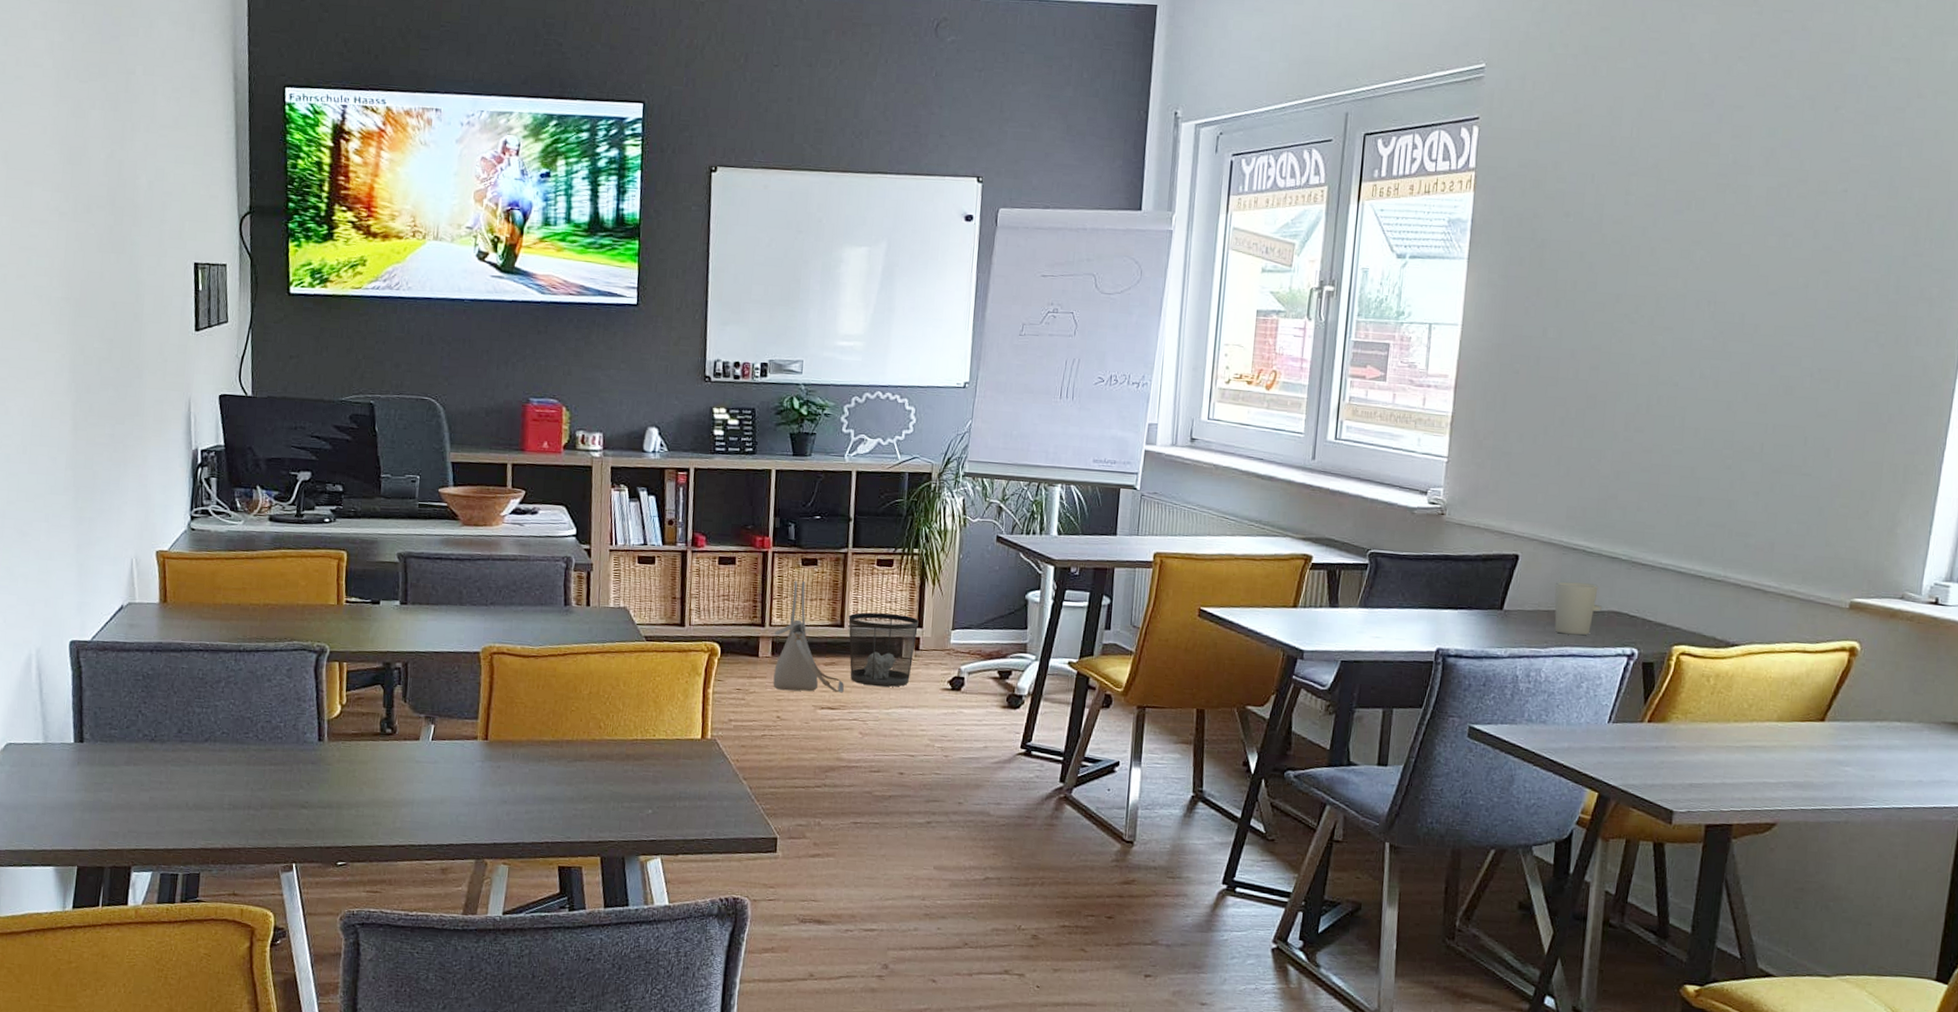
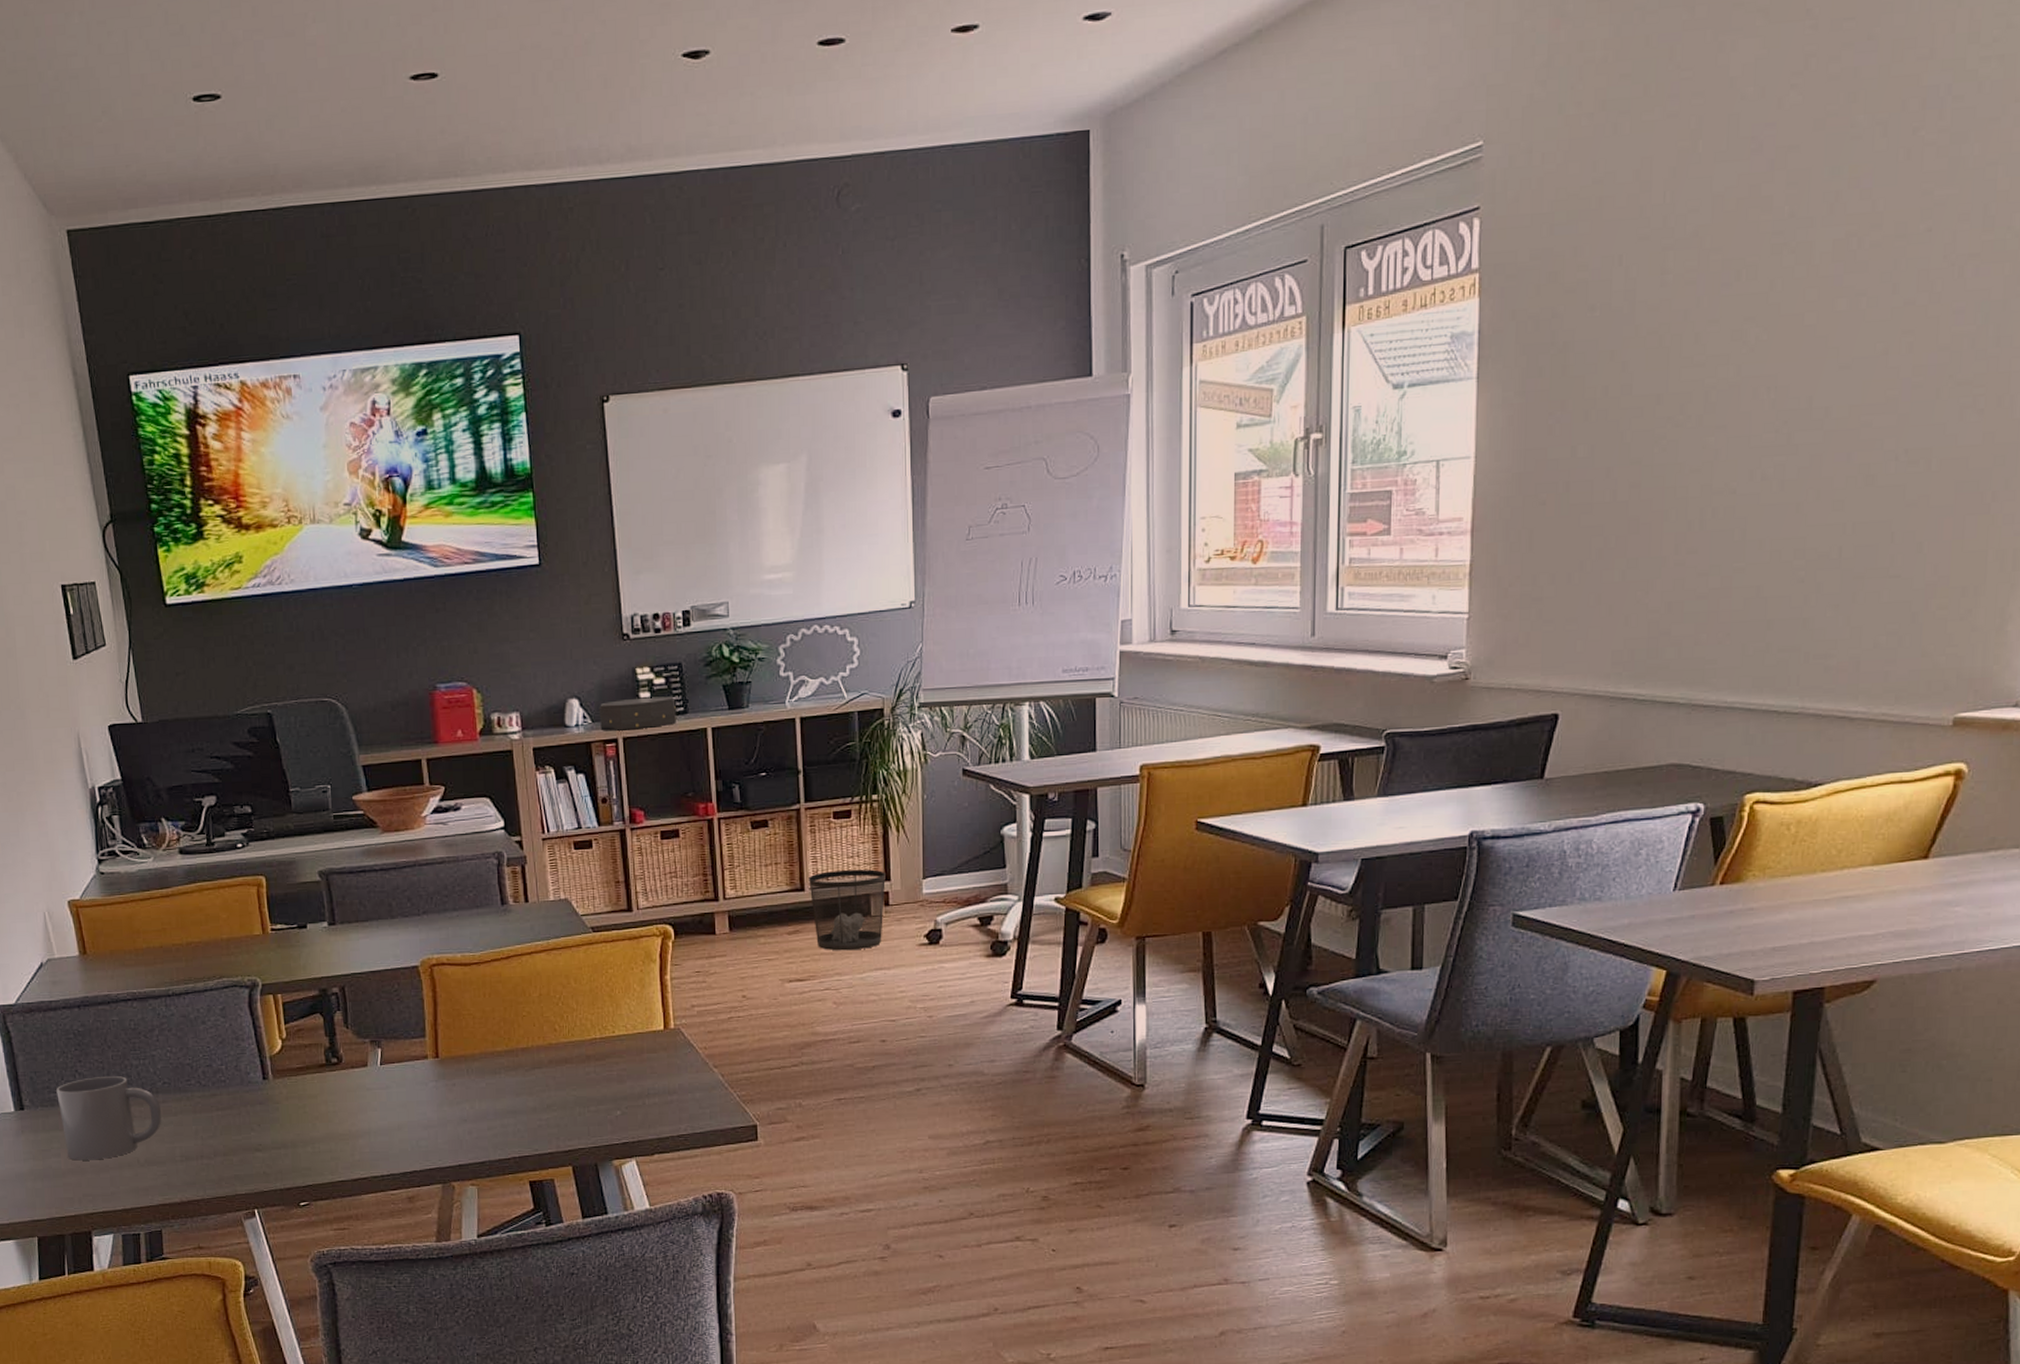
mug: none [117,719,217,799] -> present [56,1076,162,1161]
decorative box: none [675,434,746,463] -> present [599,696,676,731]
tote bag: present [773,581,844,693] -> none [730,846,811,967]
cup: present [1554,581,1602,636] -> none [1602,736,1659,797]

